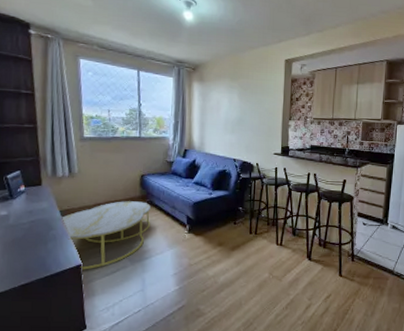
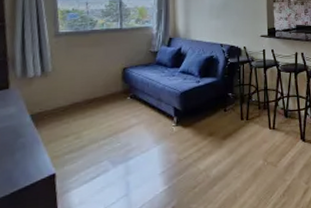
coffee table: present [62,201,151,270] -> none [32,96,135,180]

